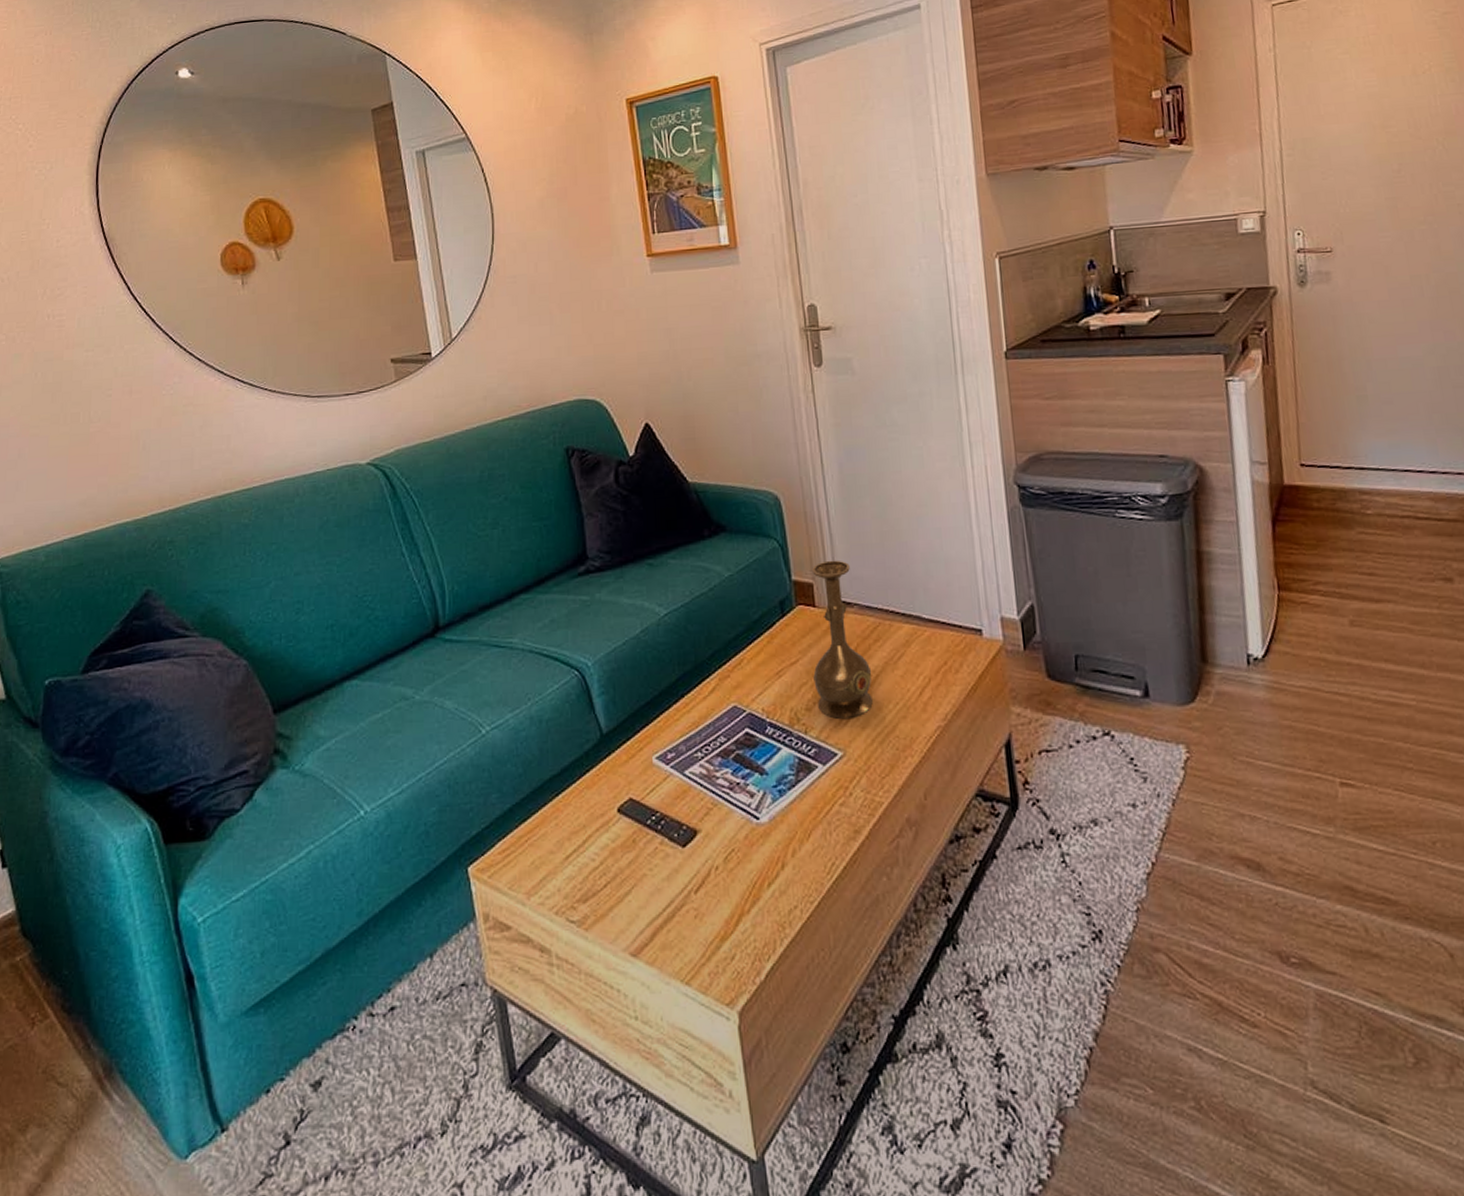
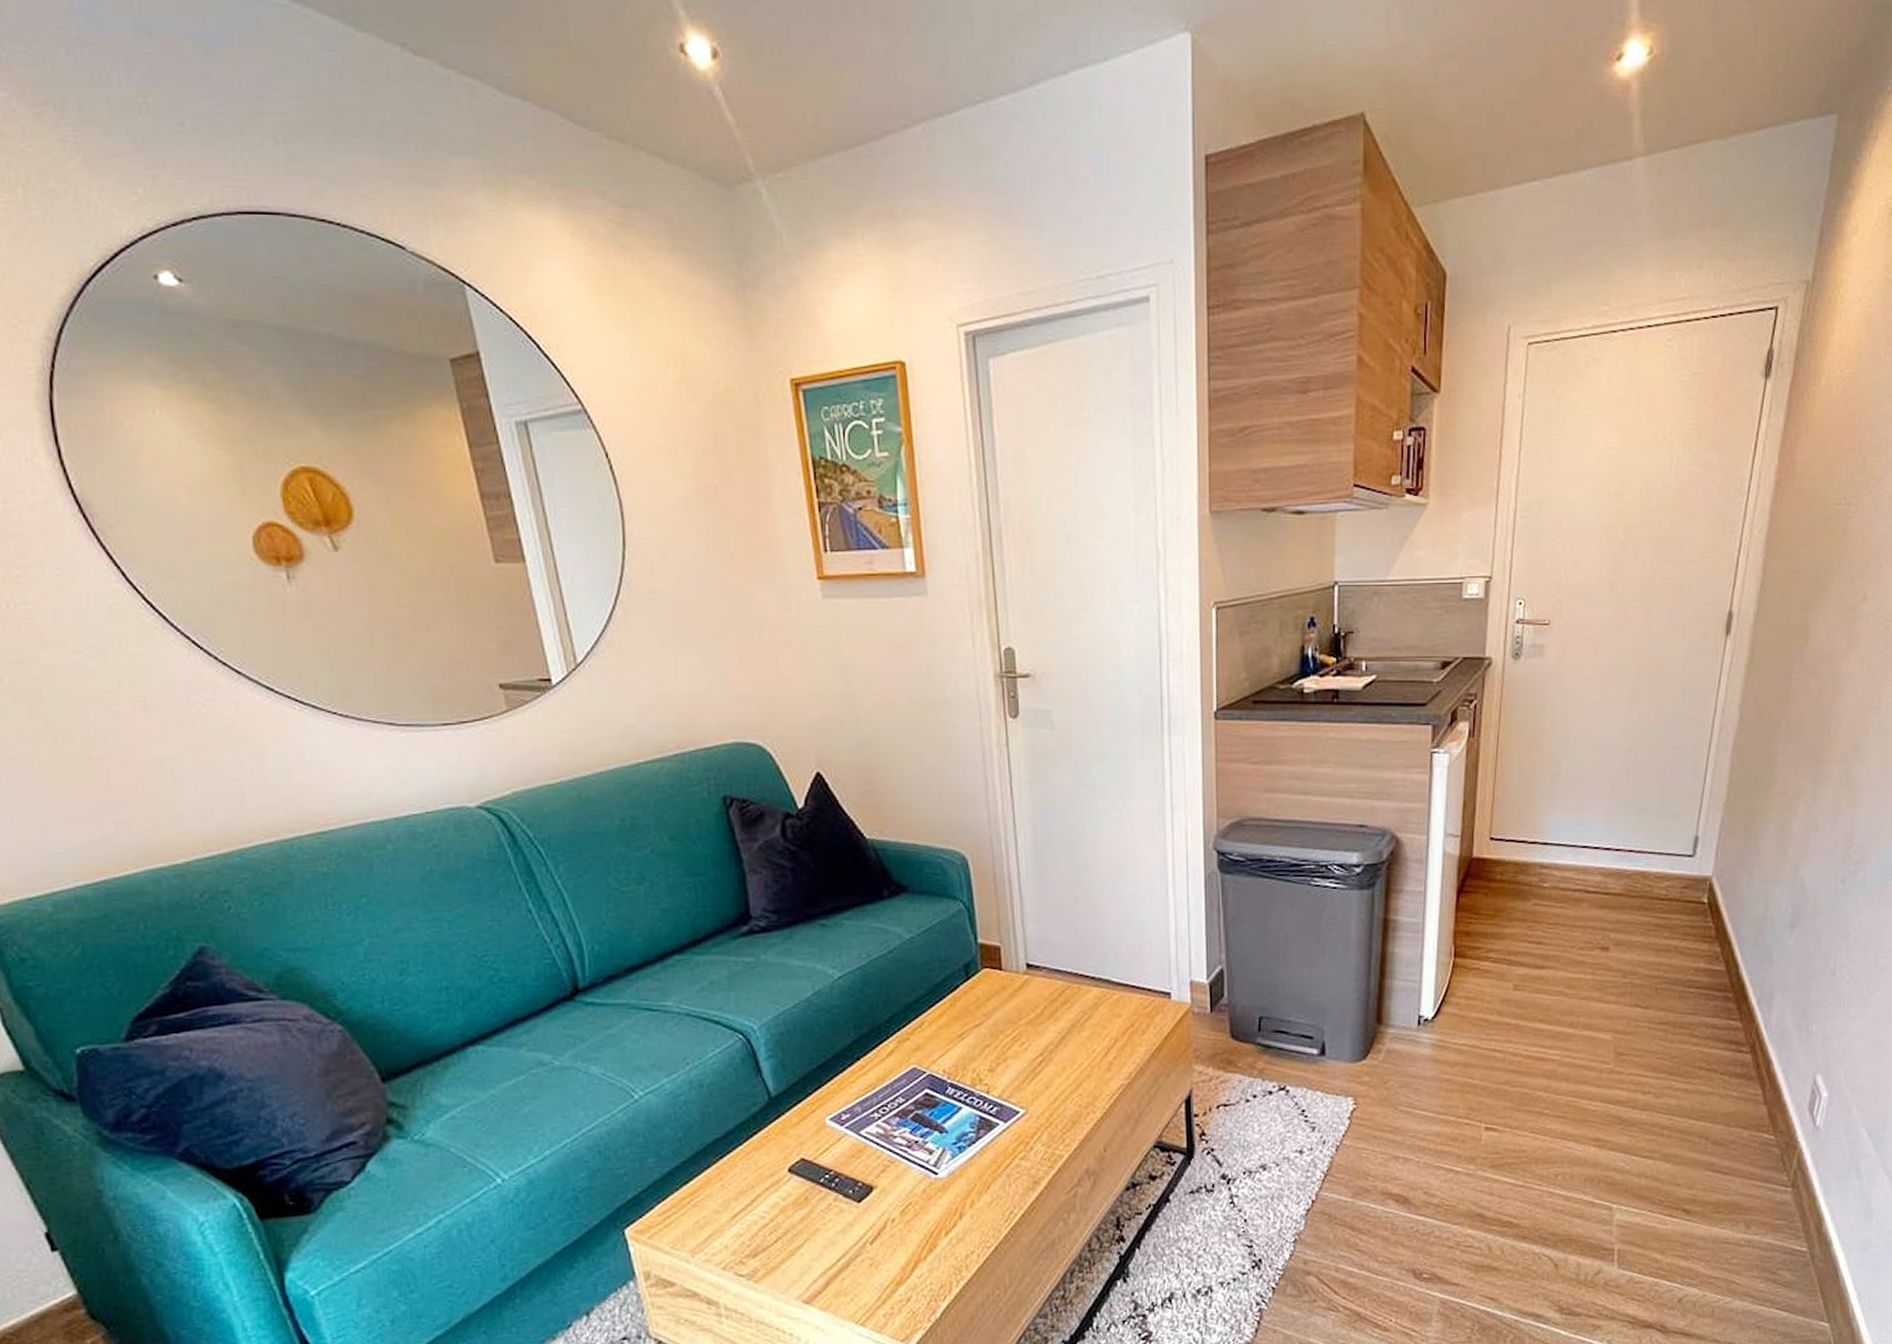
vase: present [812,560,873,719] -> none [997,923,1058,1079]

